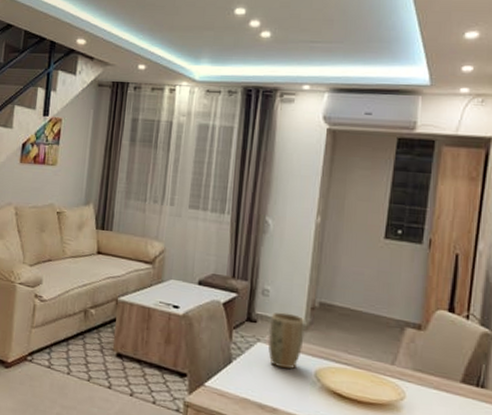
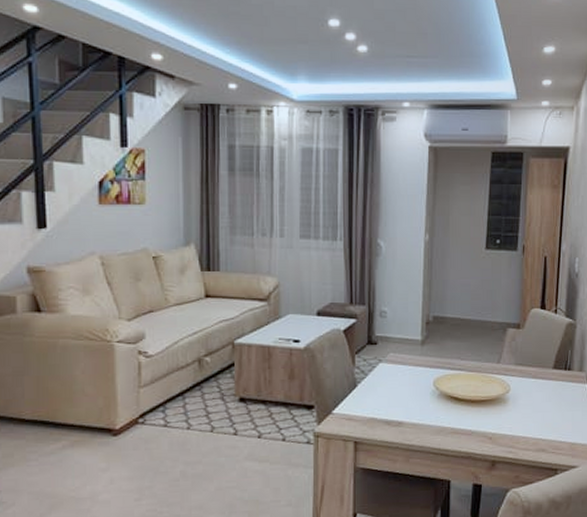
plant pot: present [268,312,305,370] -> none [389,331,422,384]

